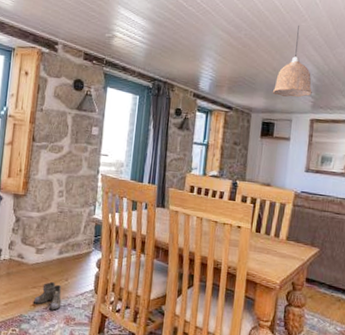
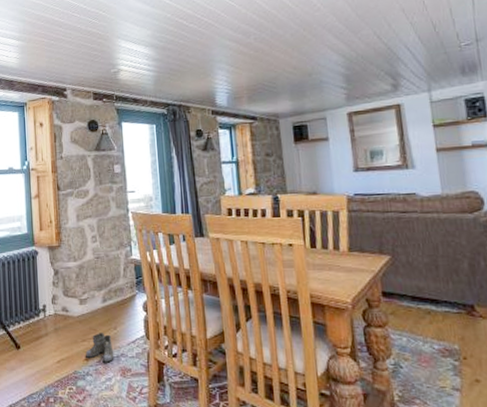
pendant lamp: present [272,26,312,98] -> none [297,16,343,95]

